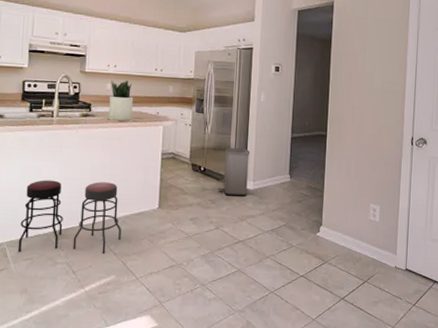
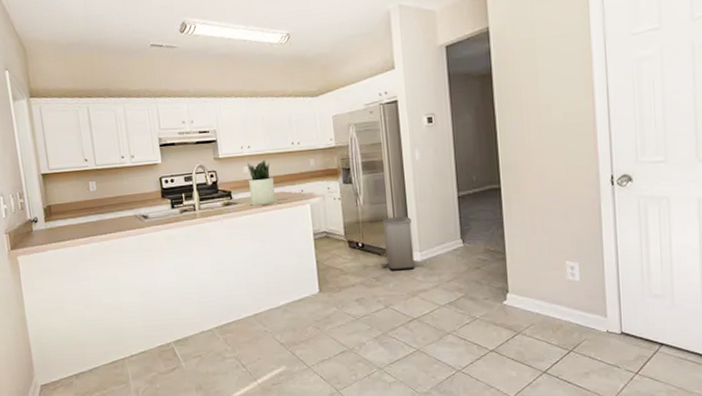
bar stool: present [17,180,121,255] -> none [182,271,285,351]

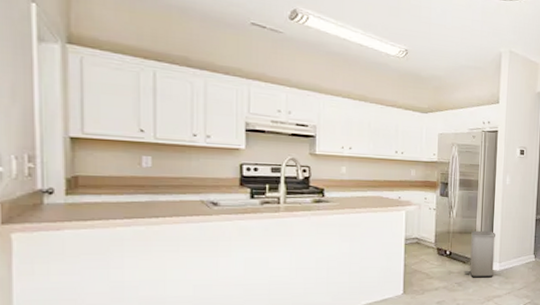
planter: present [247,159,278,207] -> none [342,163,374,208]

